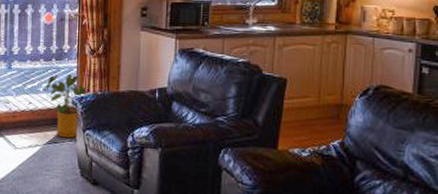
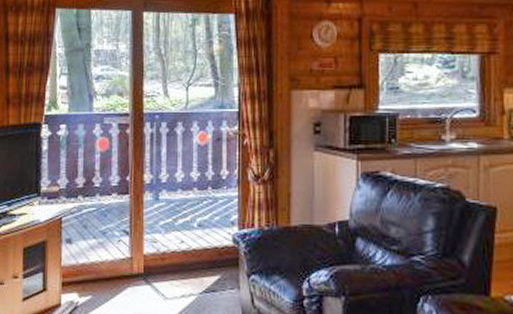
house plant: present [46,73,88,138] -> none [201,205,253,285]

